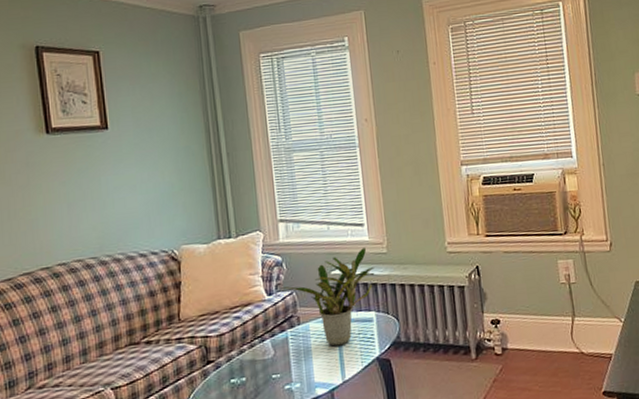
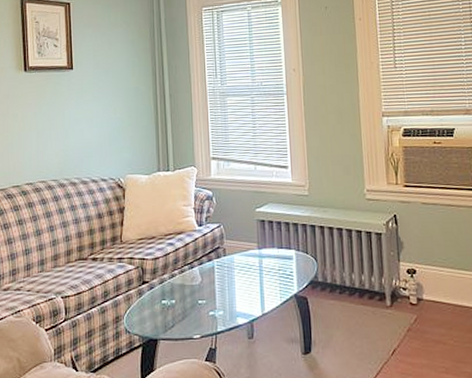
potted plant: present [282,248,375,347] -> none [211,189,296,280]

